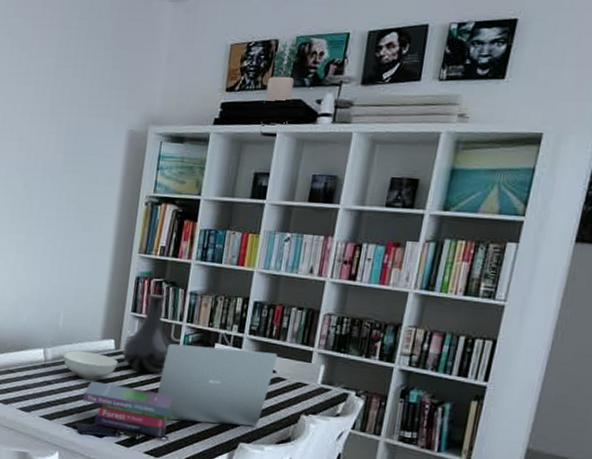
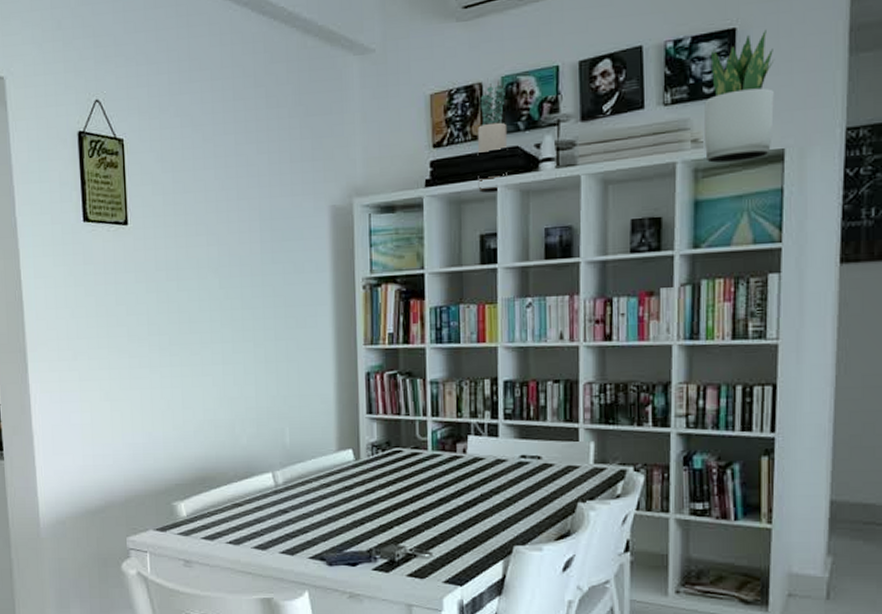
bowl: present [63,351,119,380] -> none [296,468,361,500]
books: present [82,380,172,438] -> none [326,501,432,556]
vase: present [122,293,170,373] -> none [364,388,417,482]
laptop: present [157,343,278,426] -> none [411,436,541,532]
planter: none [468,23,549,139] -> present [704,29,775,163]

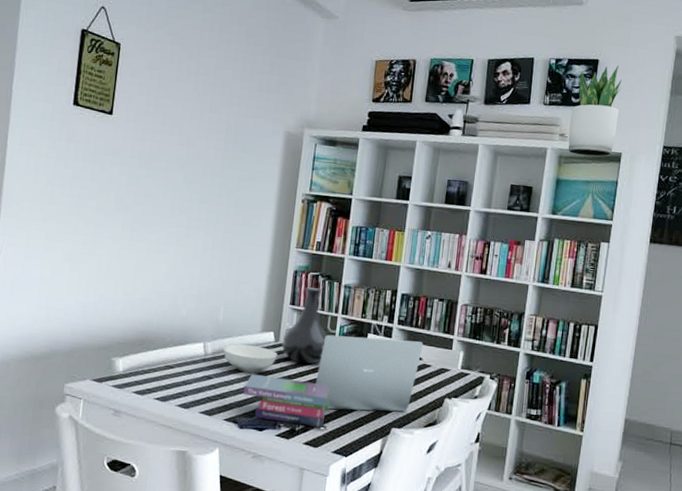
bowl: none [296,468,361,500] -> present [223,344,278,373]
books: none [326,501,432,556] -> present [242,374,330,428]
vase: none [364,388,417,482] -> present [281,286,327,364]
laptop: none [411,436,541,532] -> present [315,334,424,412]
vase: present [477,80,508,193] -> none [402,60,432,145]

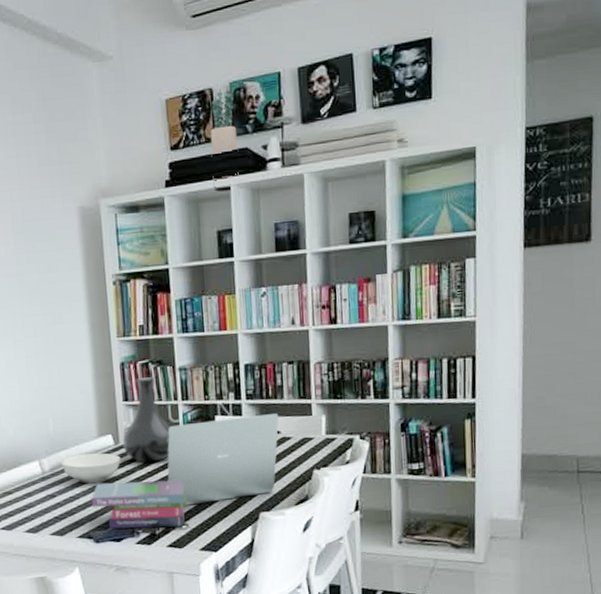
vase: none [402,60,432,145] -> present [210,85,239,192]
planter: present [568,65,622,157] -> none [407,38,466,161]

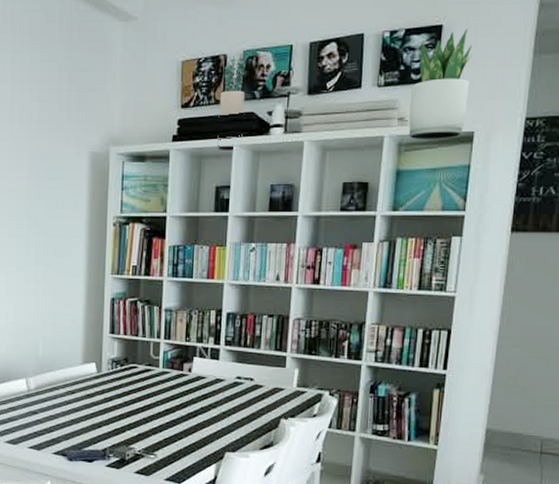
bowl: present [61,453,121,483] -> none [46,378,102,405]
books: present [91,480,187,529] -> none [69,406,158,456]
vase: present [122,376,170,462] -> none [104,313,150,393]
laptop: present [167,413,279,506] -> none [142,361,254,437]
planter: none [407,38,466,161] -> present [408,28,473,139]

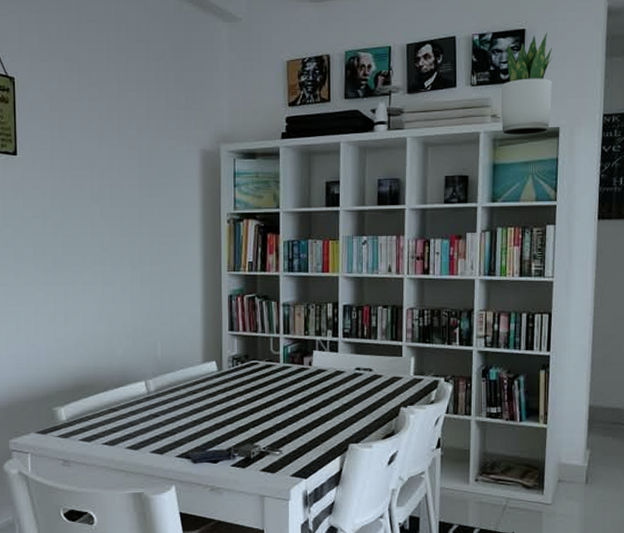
vase: present [217,53,246,150] -> none [325,54,350,147]

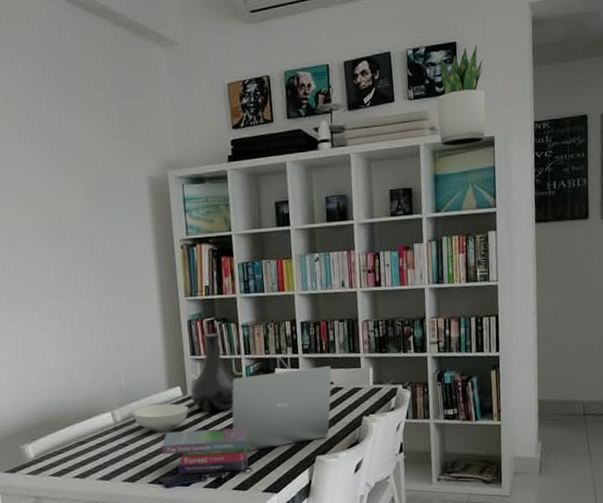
bowl: none [166,378,223,405] -> present [132,403,189,432]
books: none [192,406,282,453] -> present [161,427,251,475]
vase: none [225,309,270,390] -> present [190,333,234,412]
laptop: none [265,351,372,433] -> present [232,365,332,451]

